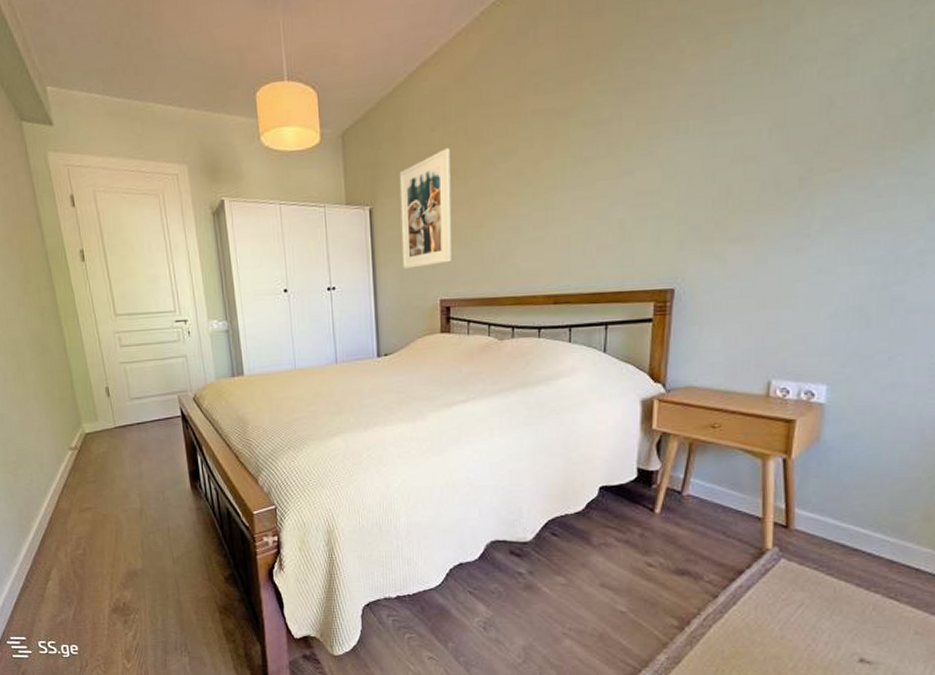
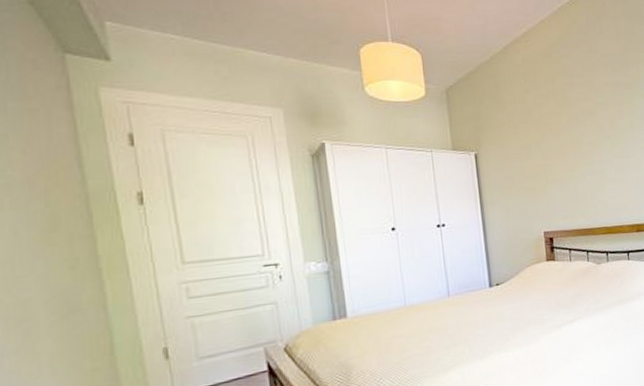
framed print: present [399,148,452,269] -> none [500,107,551,206]

